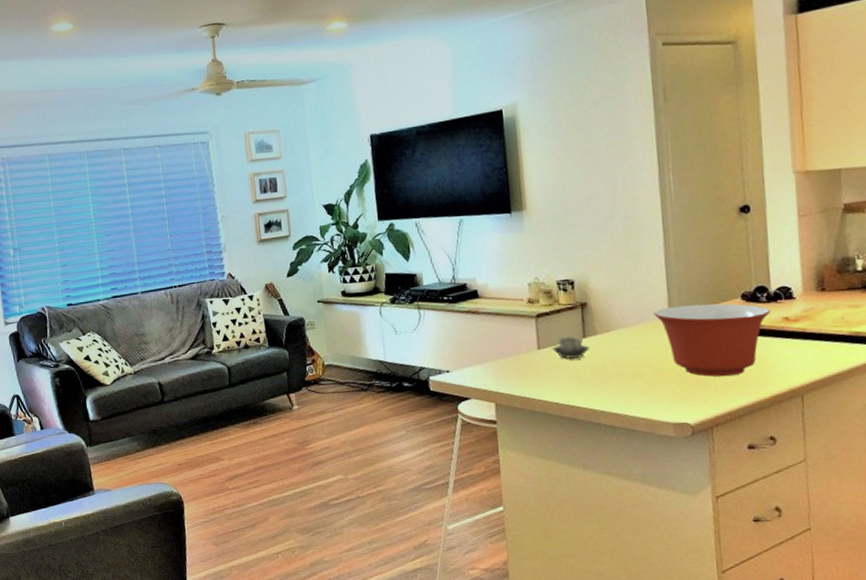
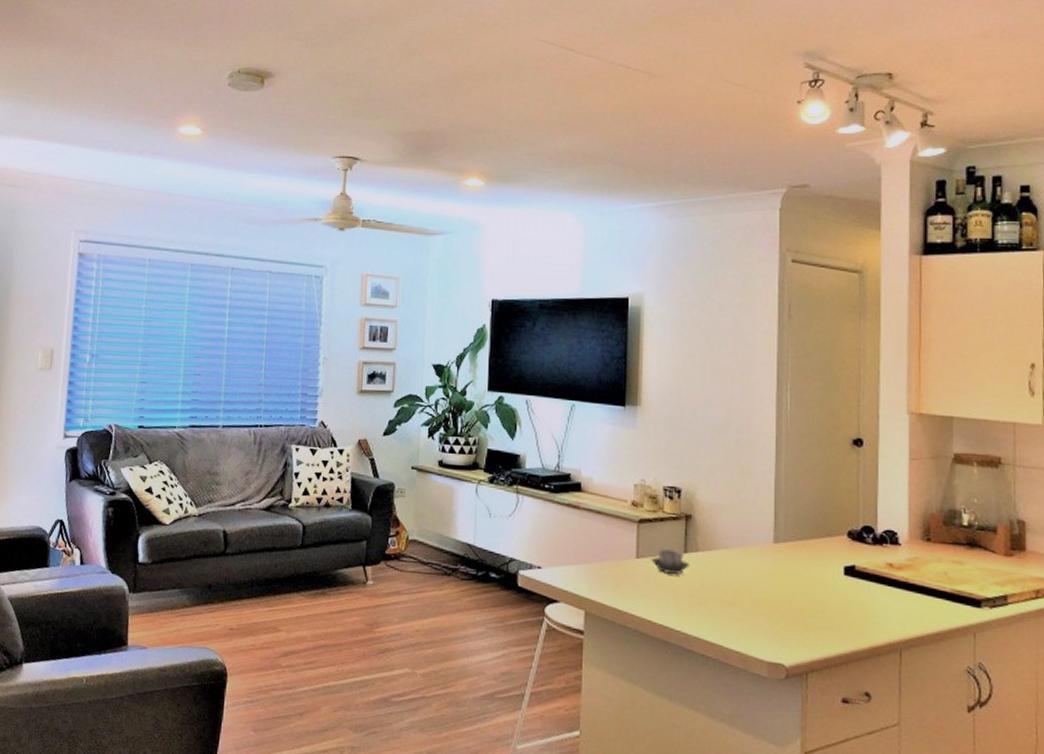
mixing bowl: present [654,303,770,377] -> none [759,533,875,619]

